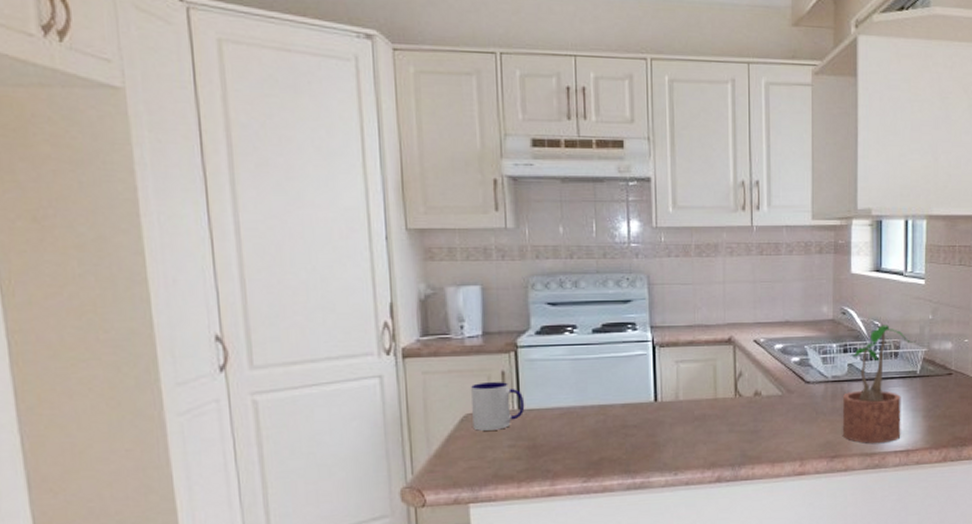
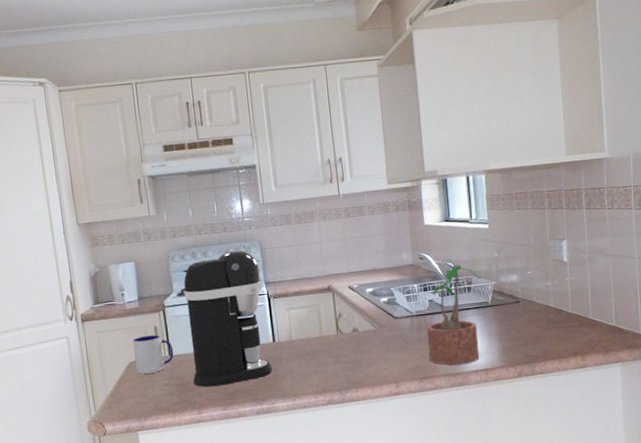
coffee maker: none [544,283,652,453] -> present [183,250,273,387]

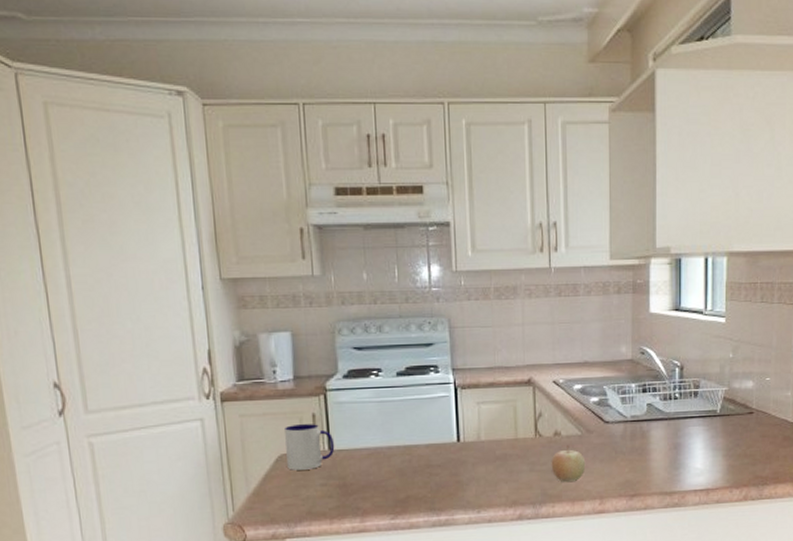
coffee maker: present [183,250,273,387] -> none [351,326,455,491]
fruit: none [352,339,381,371] -> present [551,445,586,483]
potted plant: present [427,265,485,365] -> none [641,364,716,482]

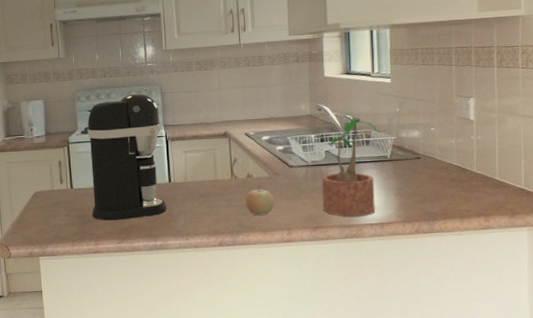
mug: present [285,424,335,470] -> none [39,169,76,204]
coffee maker: none [351,326,455,491] -> present [87,93,168,221]
potted plant: none [641,364,716,482] -> present [322,118,385,217]

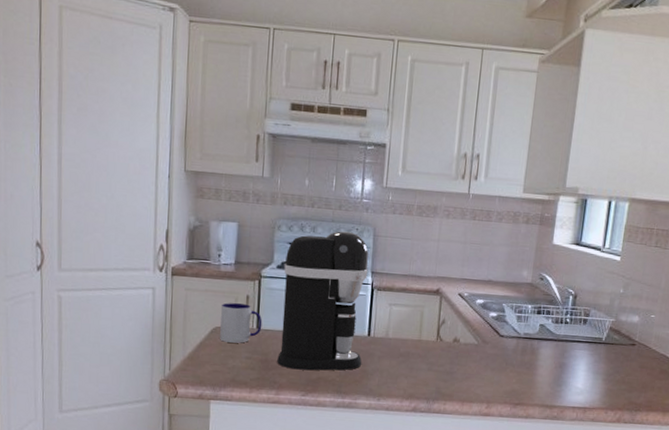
mug: none [39,169,76,204] -> present [220,303,263,343]
fruit: present [245,185,274,216] -> none [447,352,478,385]
potted plant: present [322,118,385,217] -> none [527,293,605,398]

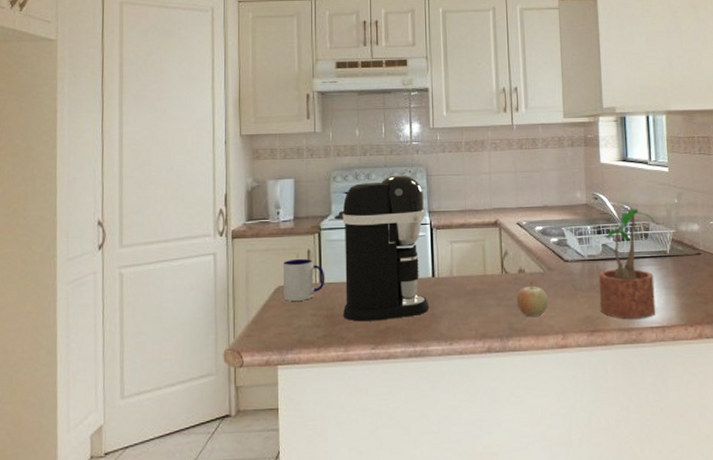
fruit: none [447,352,478,385] -> present [516,282,548,318]
potted plant: none [527,293,605,398] -> present [599,208,664,319]

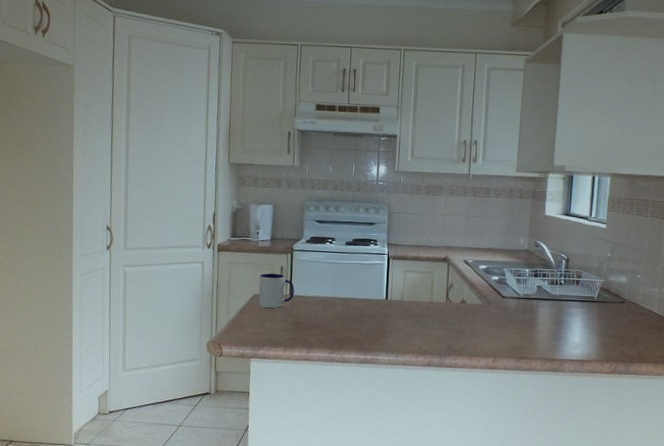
coffee maker: present [342,175,430,322] -> none [308,209,384,331]
fruit: present [516,282,548,318] -> none [456,312,484,341]
potted plant: present [599,208,664,319] -> none [528,257,595,352]

